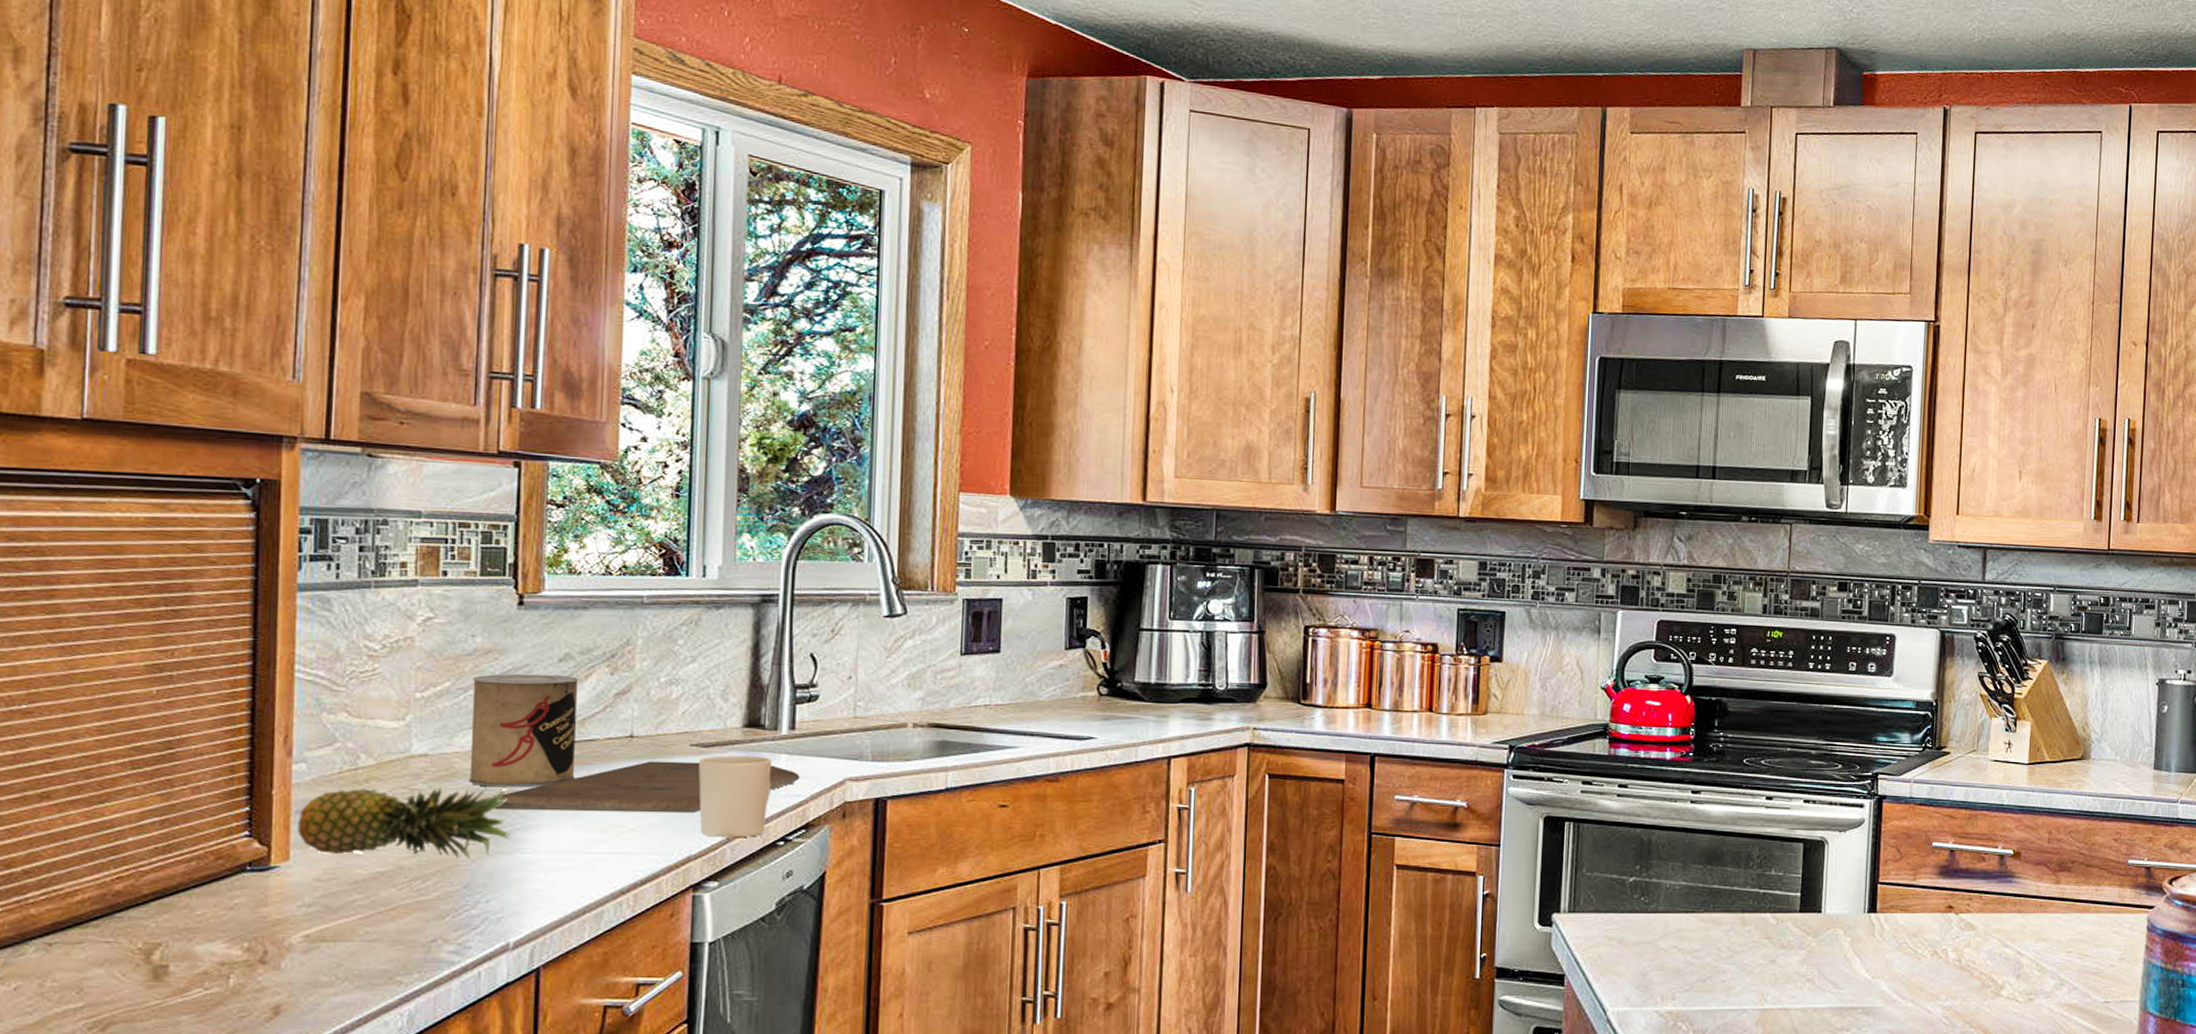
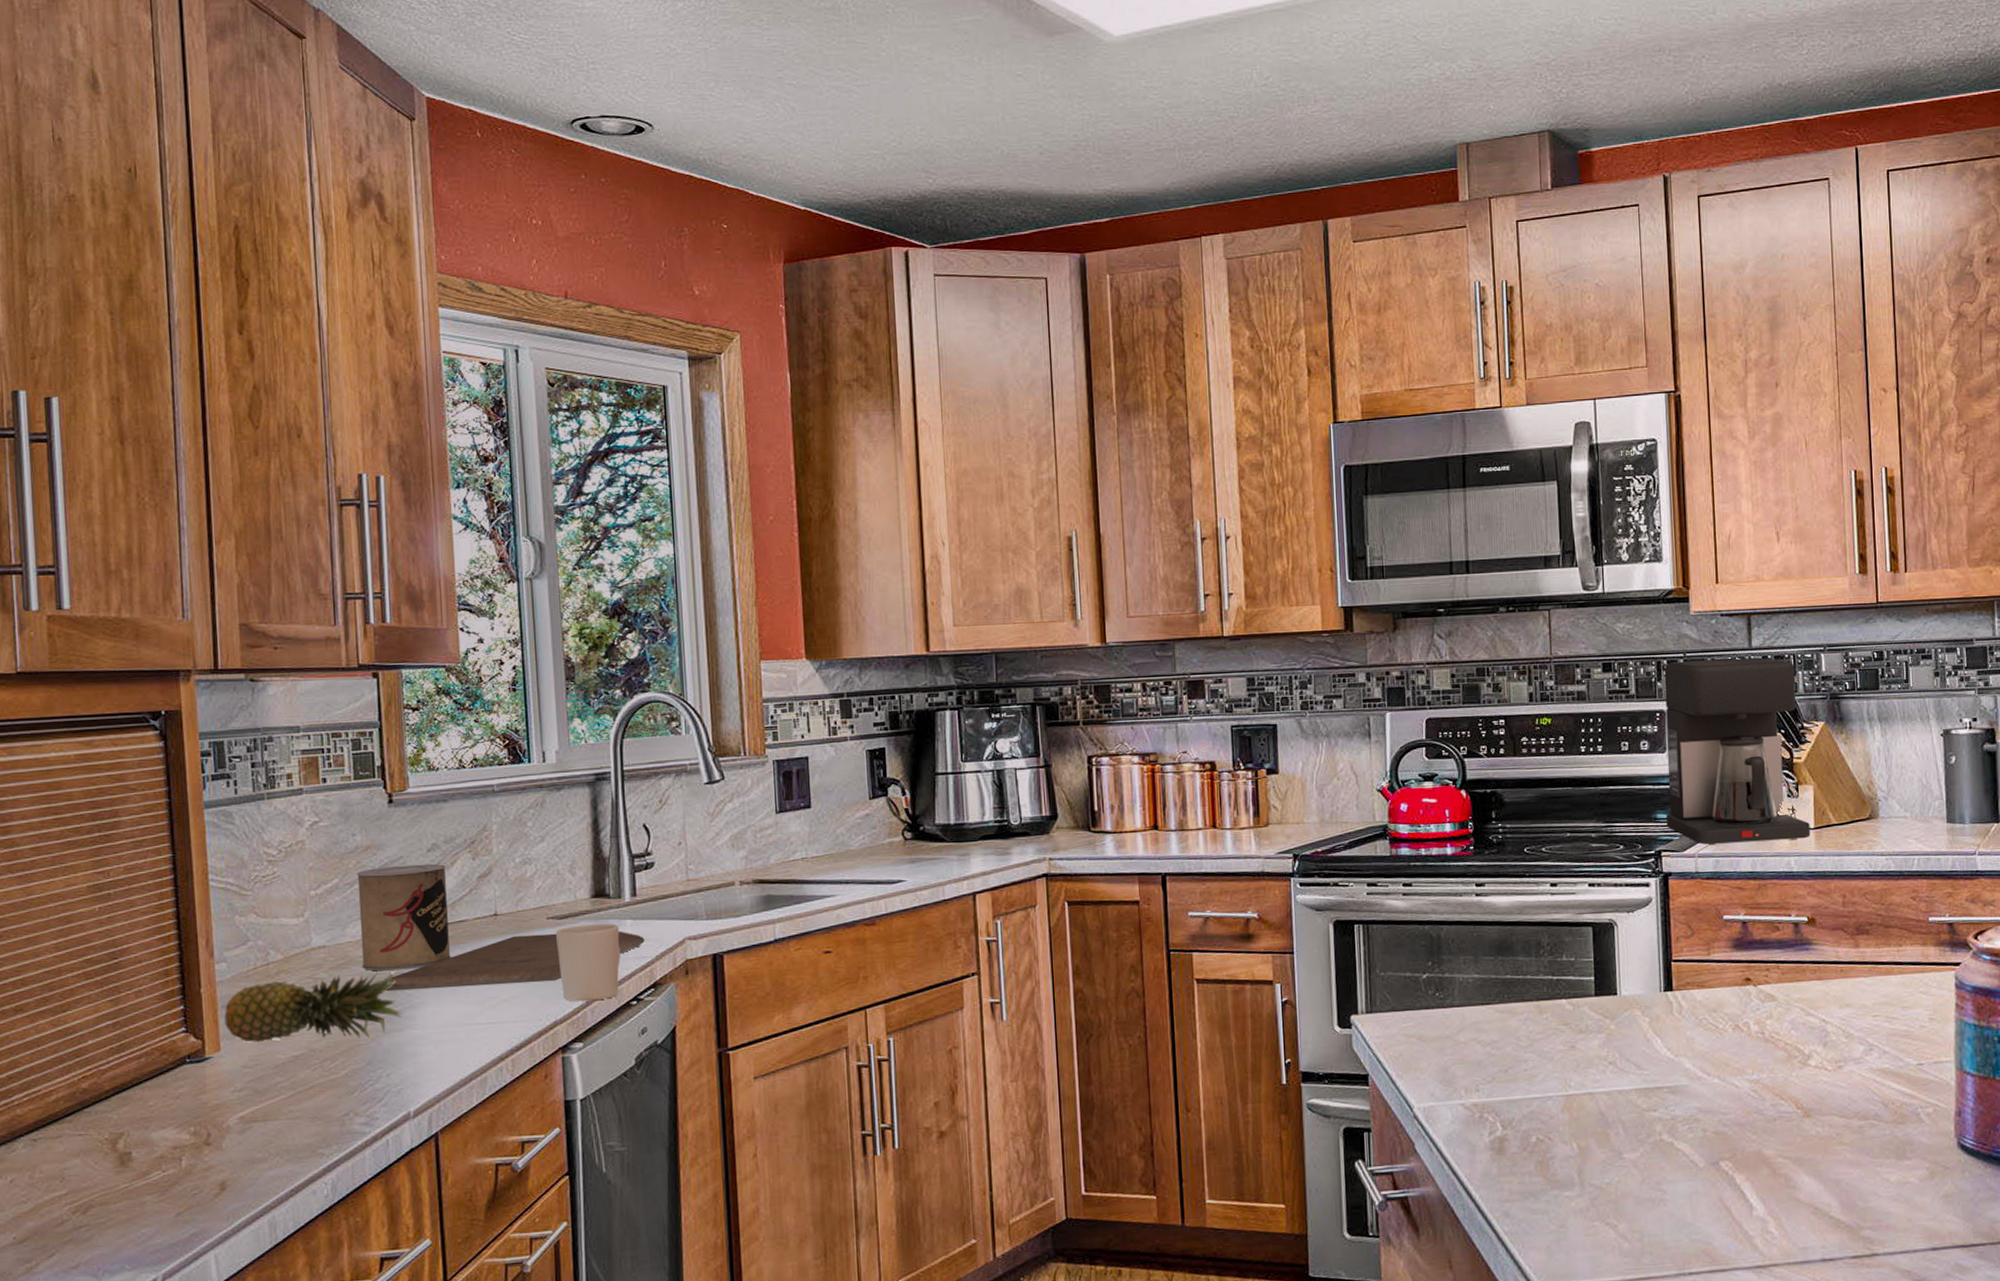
coffee maker: none [1886,587,2024,773] -> present [1664,657,1811,846]

